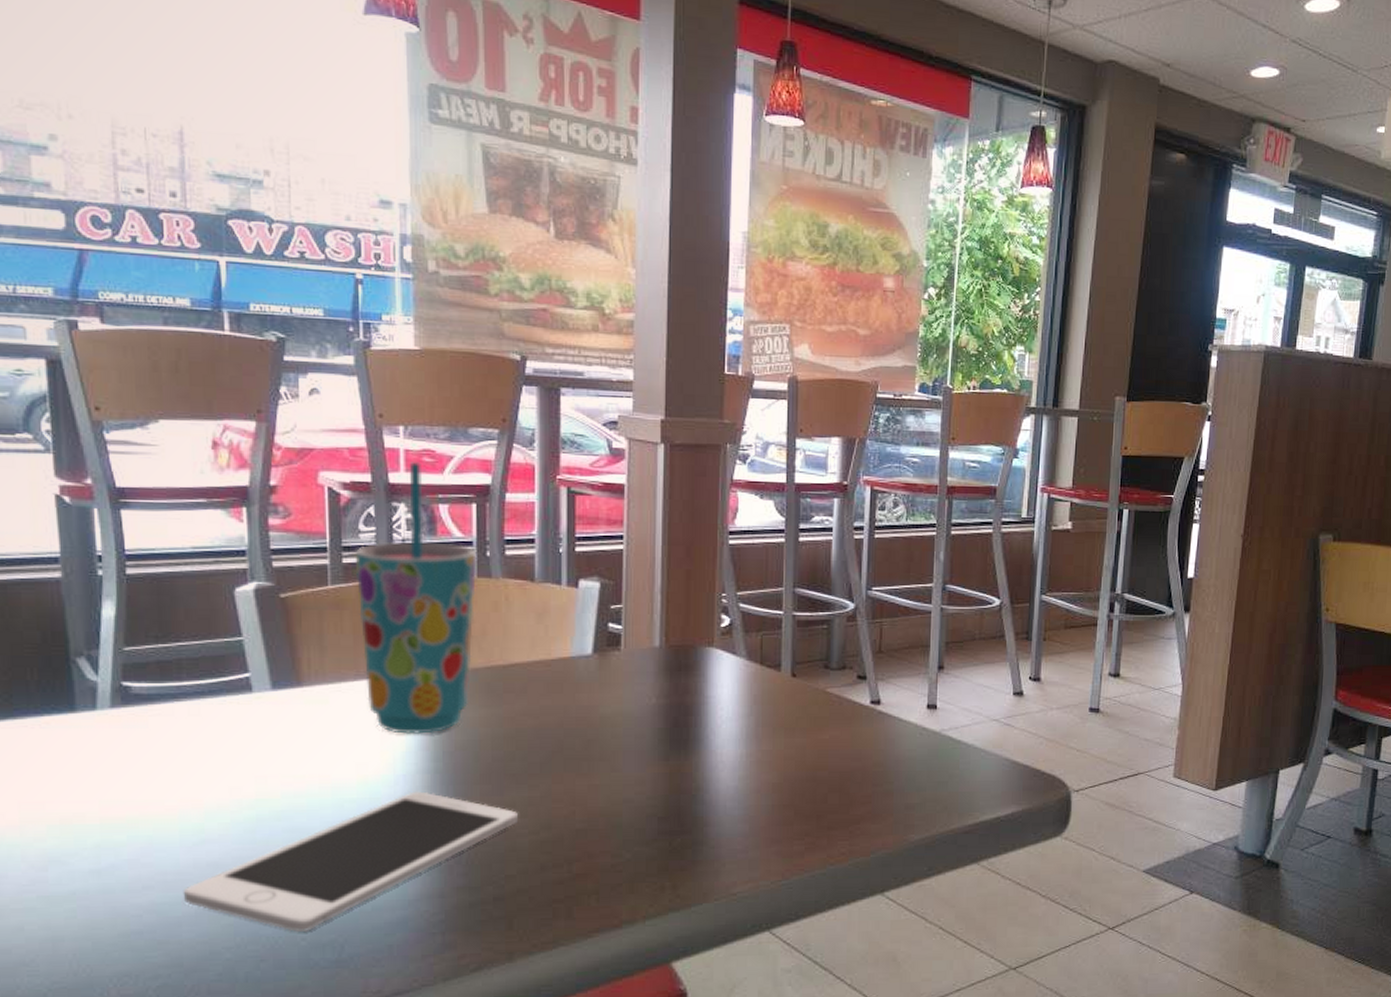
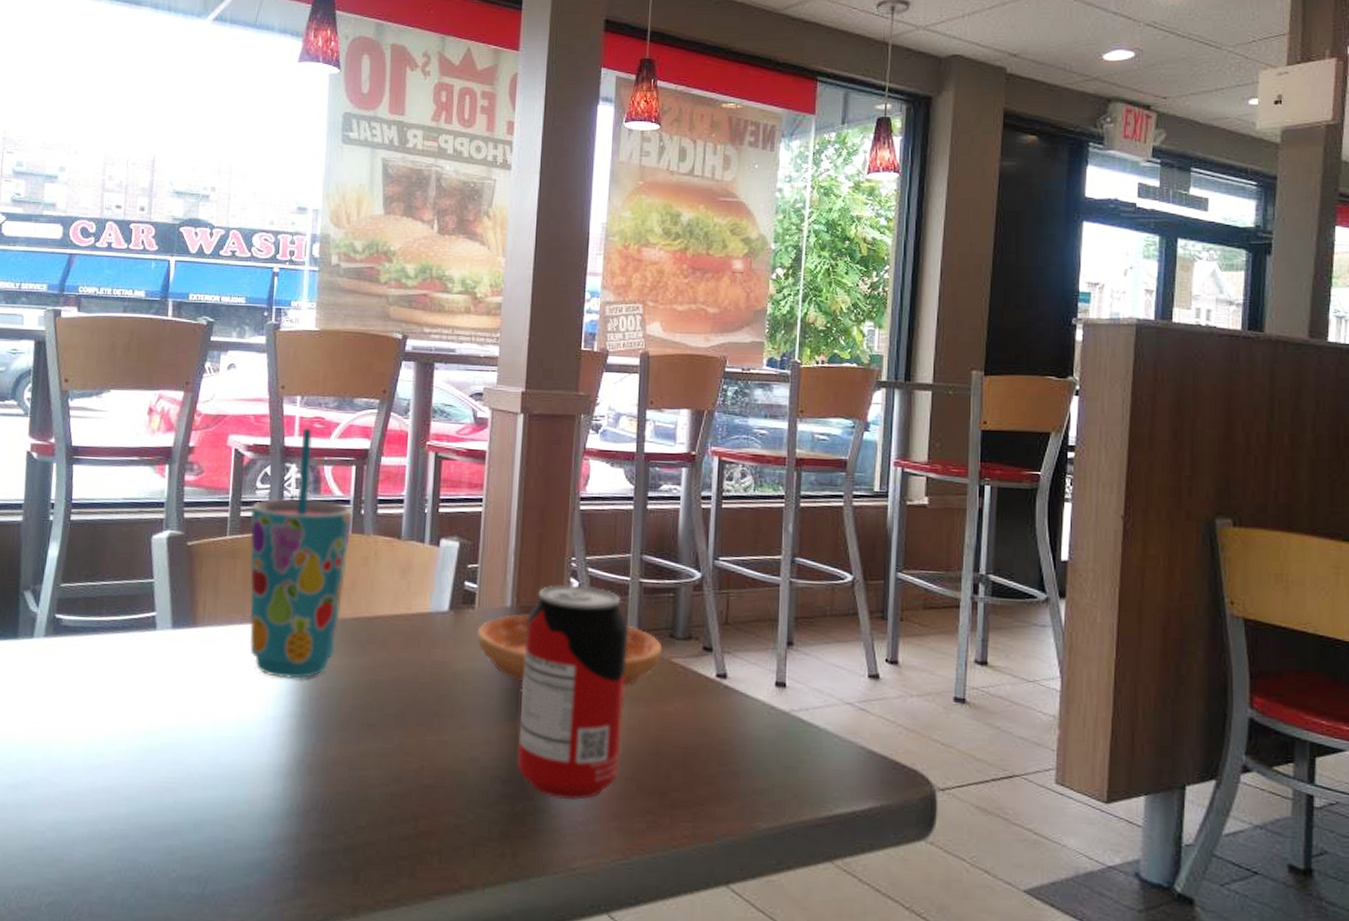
cell phone: present [183,791,518,932] -> none [79,734,371,863]
saucer: none [624,652,817,721] -> present [477,613,663,687]
beverage can: none [672,621,782,831] -> present [516,585,628,801]

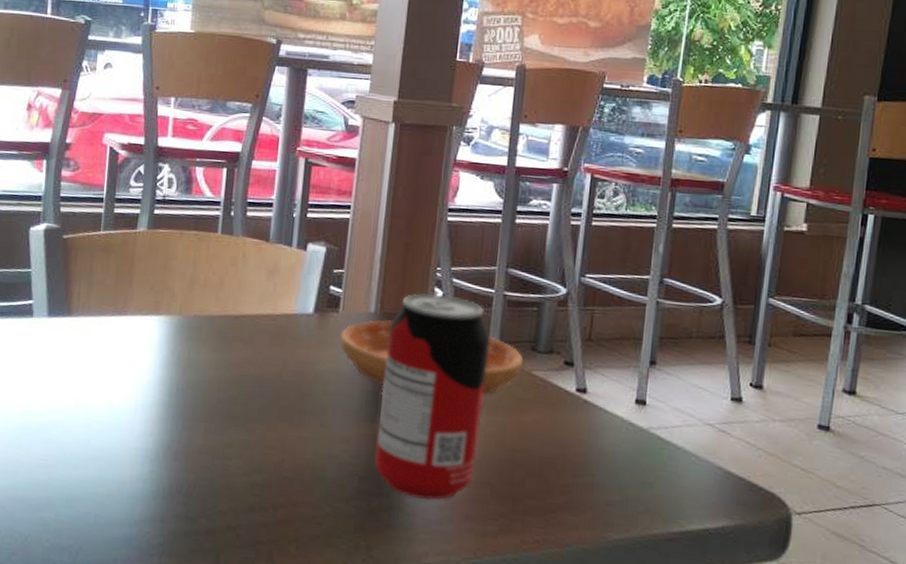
cup: present [249,426,352,679] -> none [120,128,222,371]

